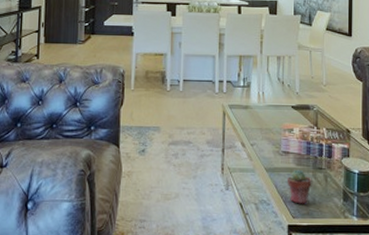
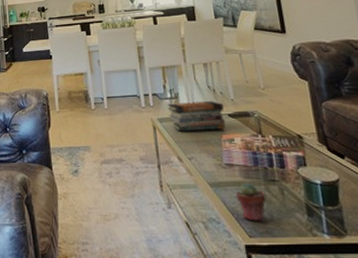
book stack: none [239,91,289,120] -> present [168,101,226,132]

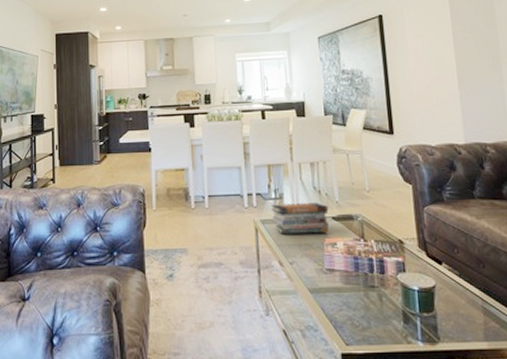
potted succulent: present [235,182,267,222] -> none [334,288,365,329]

